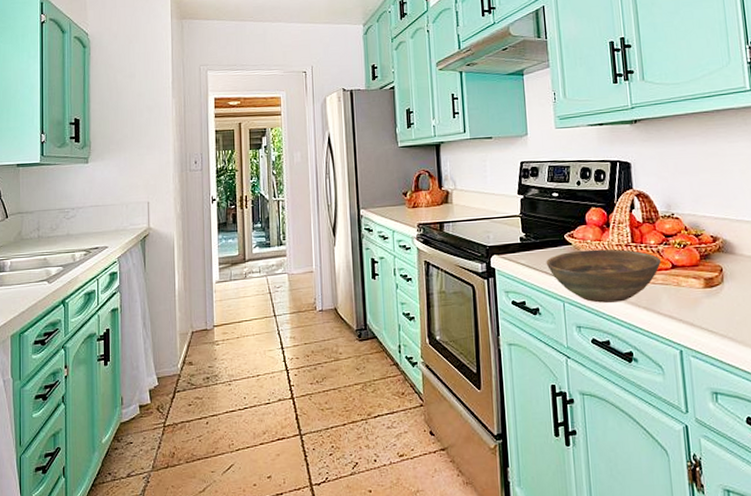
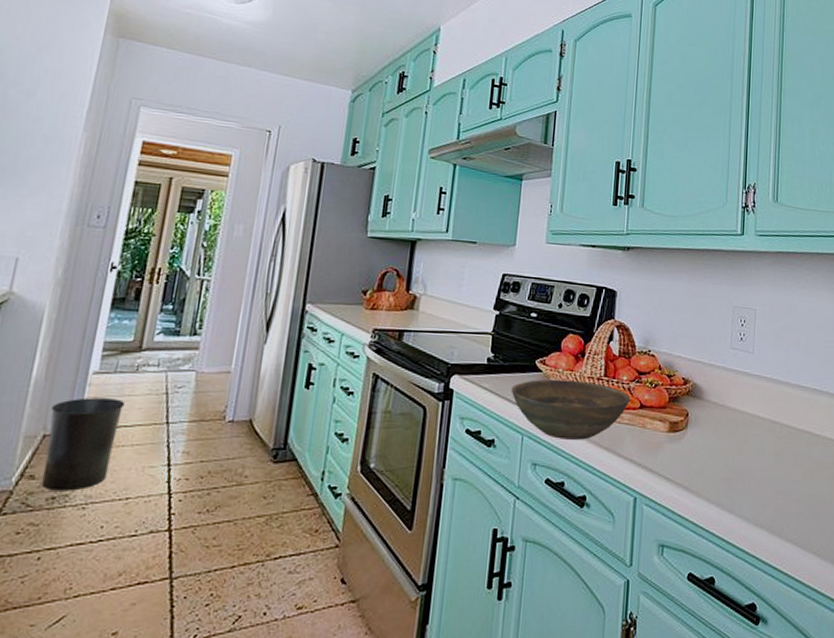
waste bin: none [192,300,242,373] -> present [41,397,126,491]

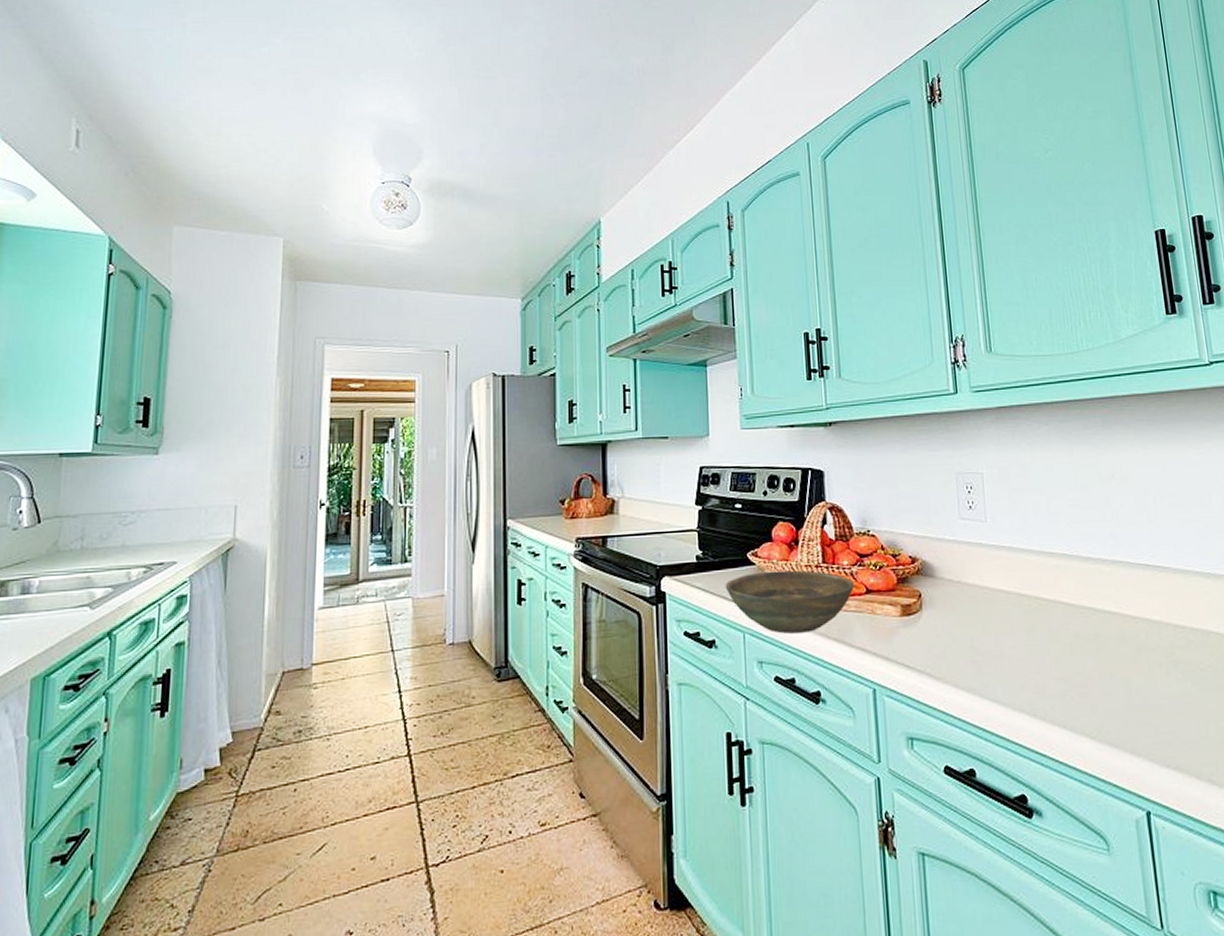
waste bin: present [41,397,126,491] -> none [285,631,351,725]

